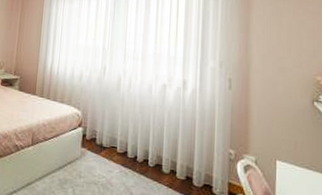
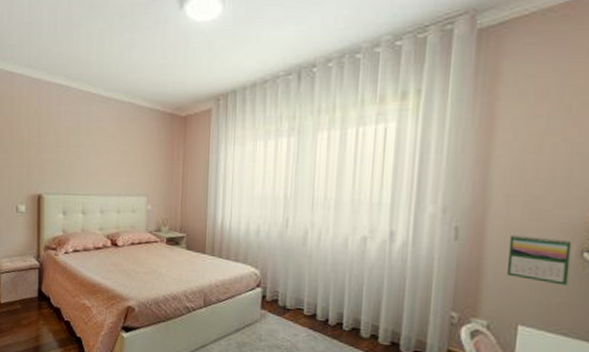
calendar: none [265,87,306,128] -> present [507,235,572,286]

